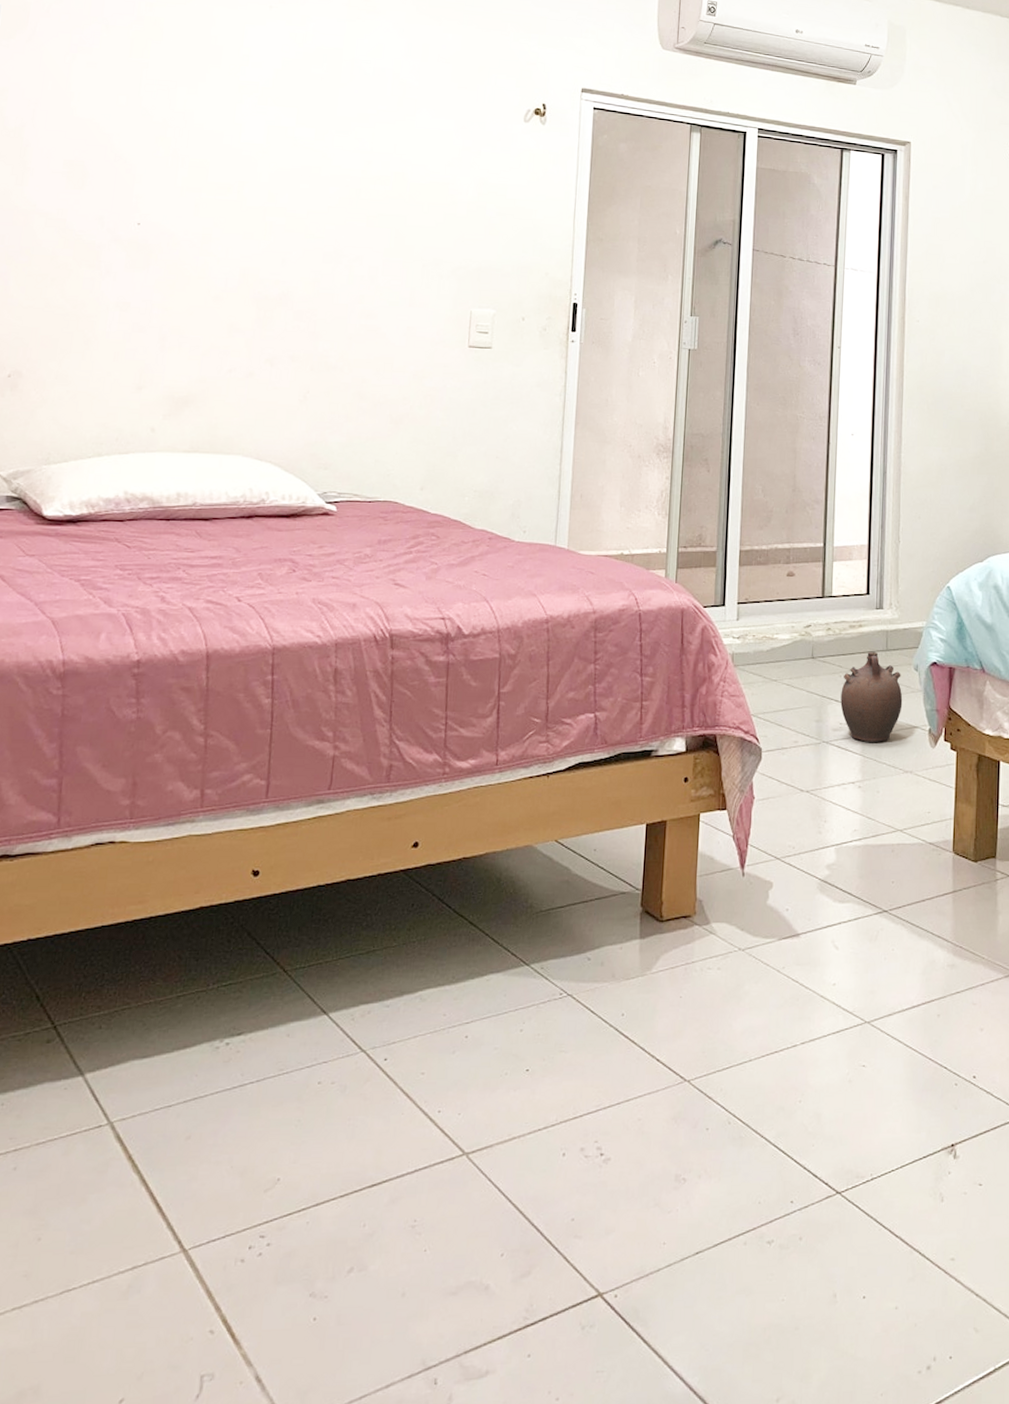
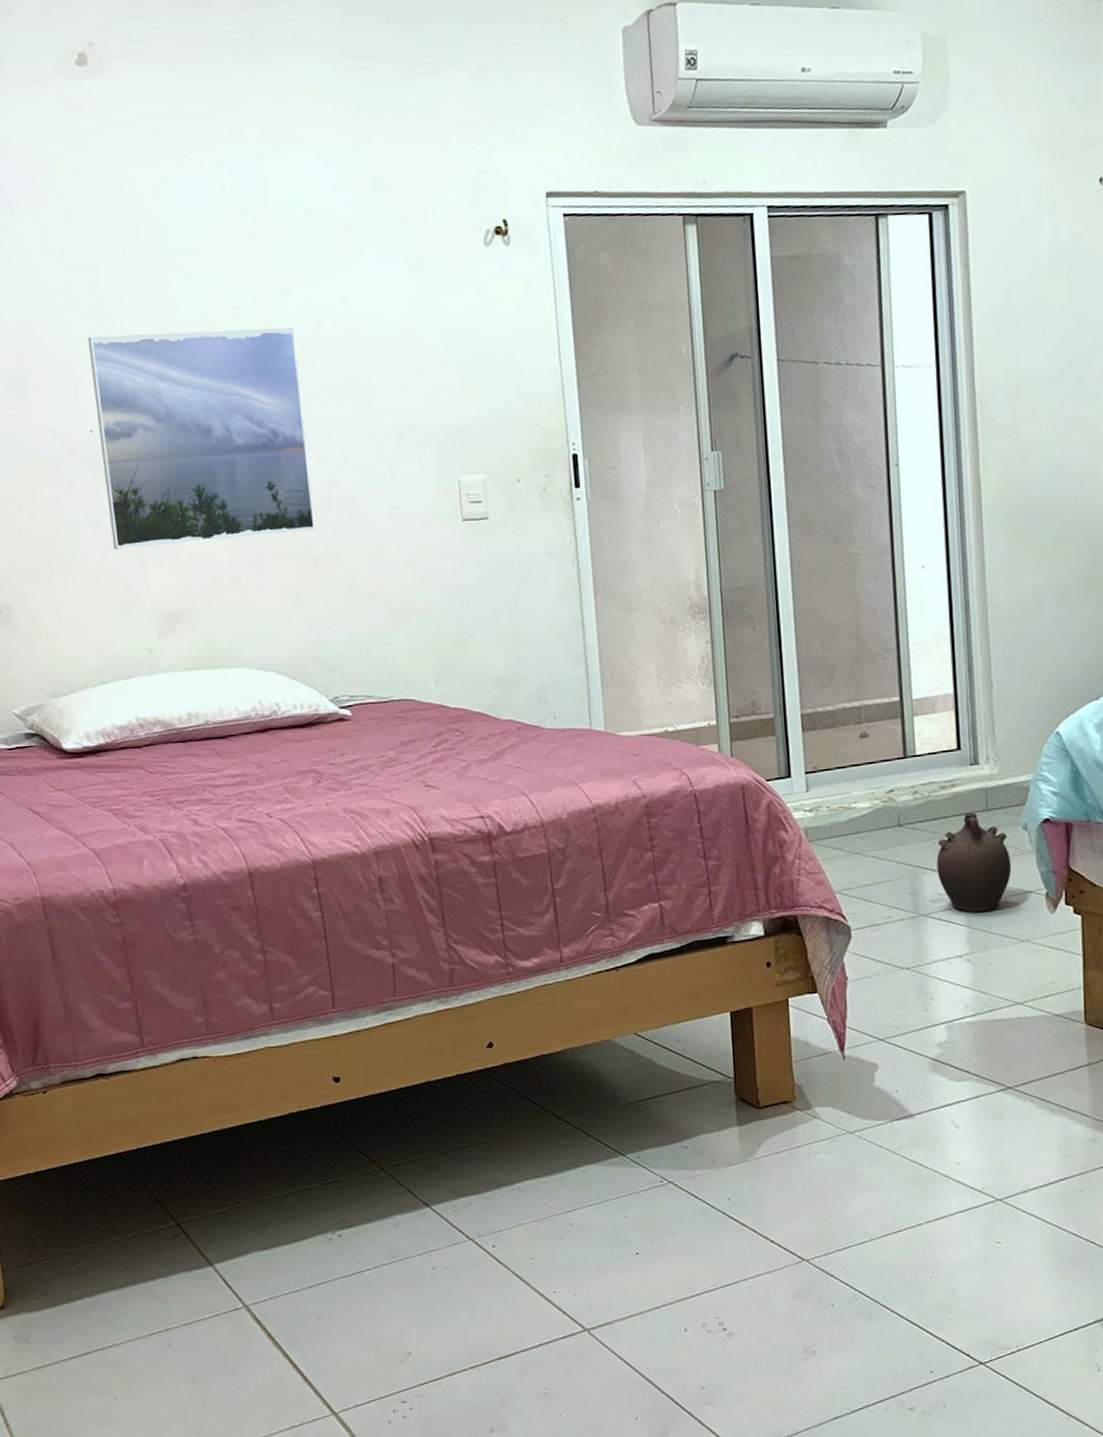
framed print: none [137,141,347,339] -> present [88,326,316,550]

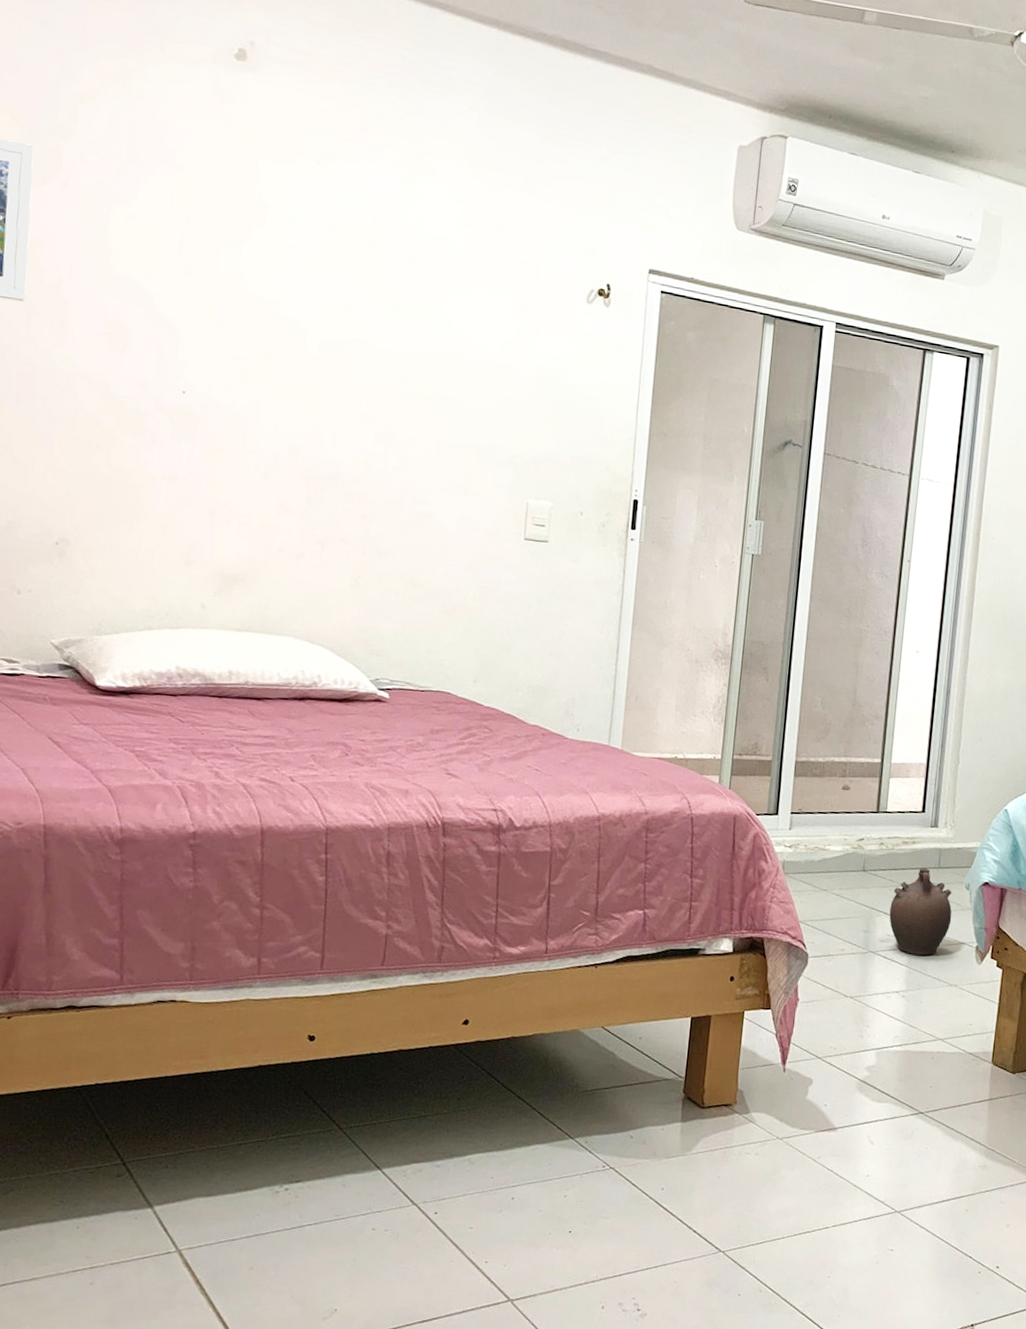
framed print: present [88,326,316,550] -> none [185,305,399,523]

